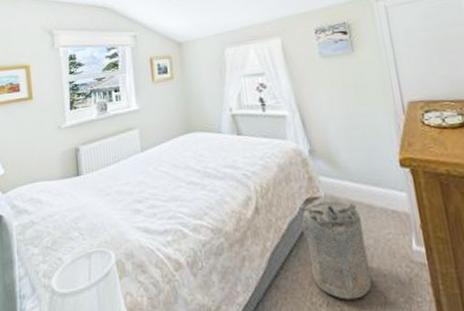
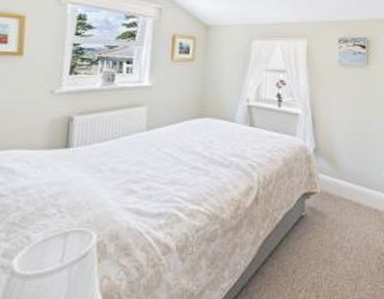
laundry hamper: present [300,199,372,300] -> none [295,196,349,286]

